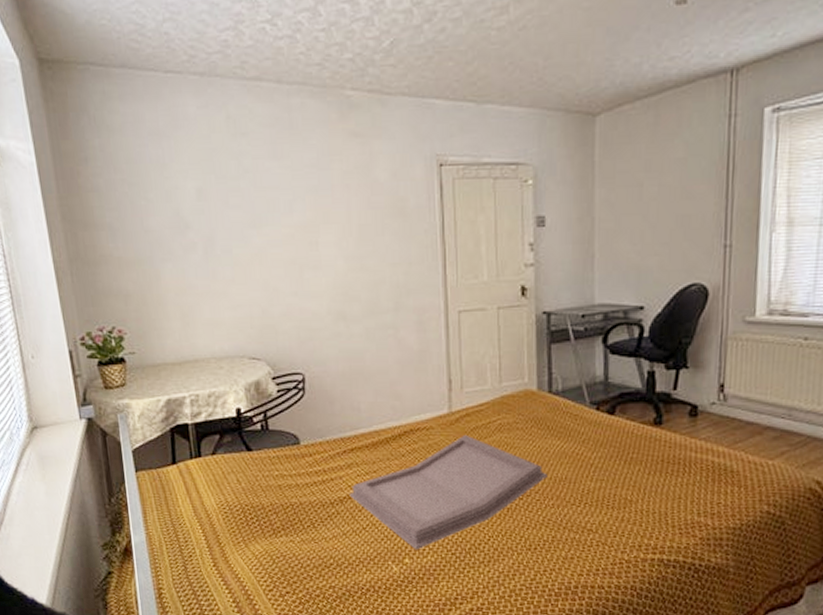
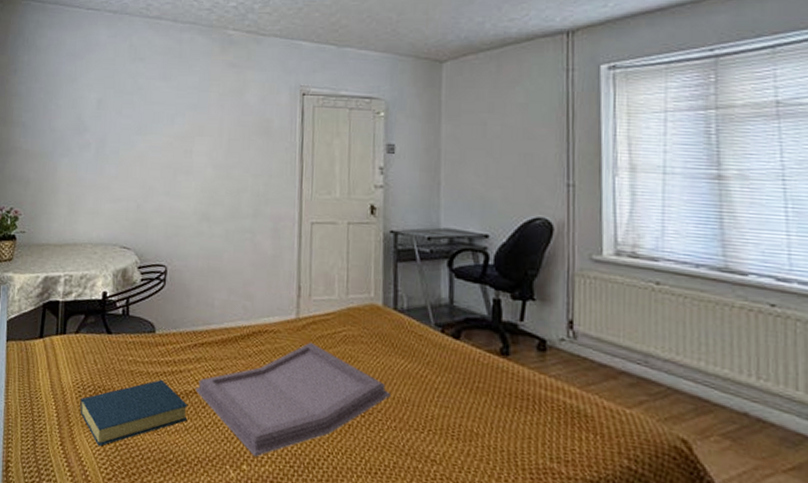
hardback book: none [228,489,345,561] -> present [80,379,189,446]

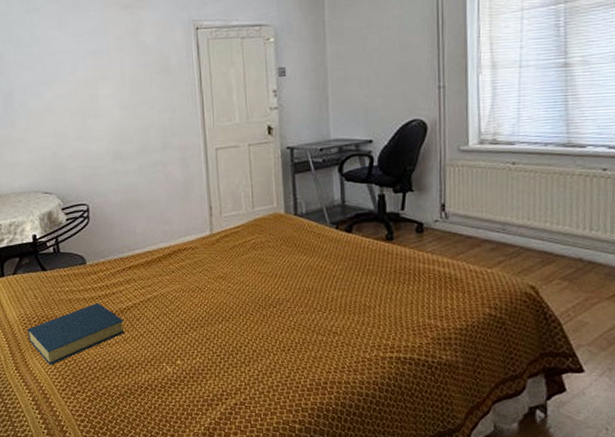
serving tray: present [195,342,390,458] -> none [128,252,296,353]

